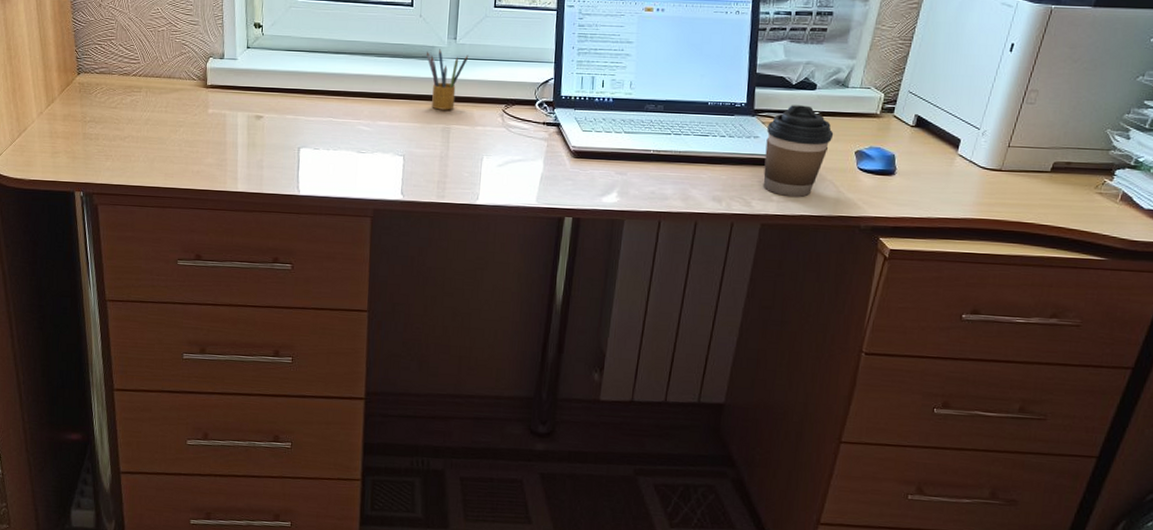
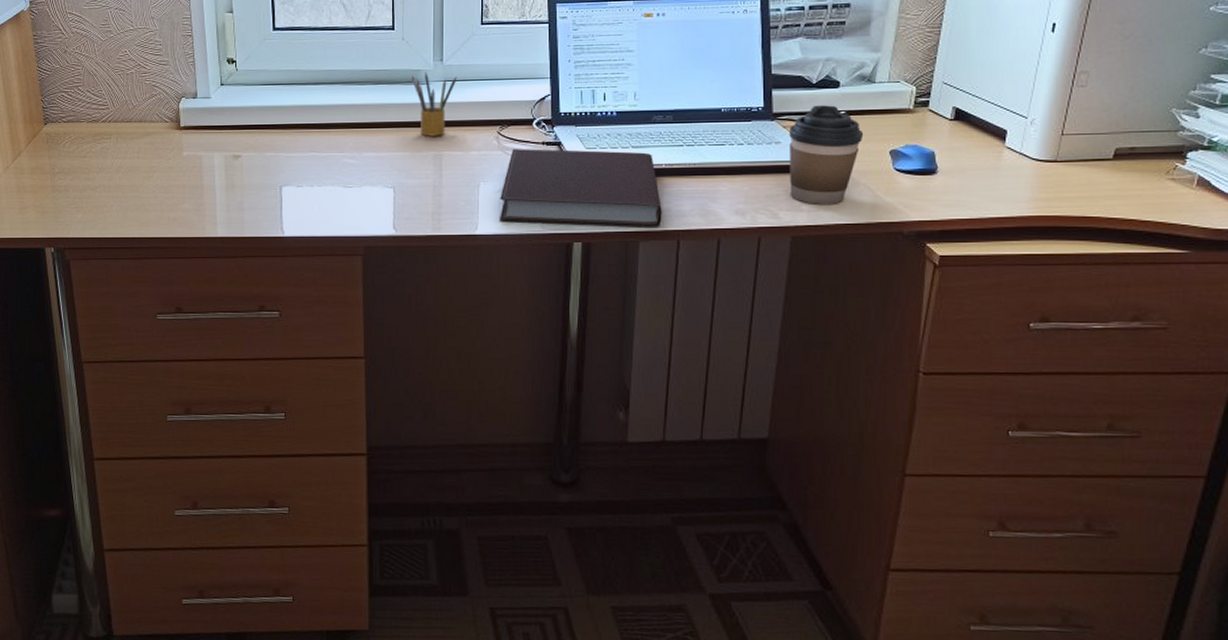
notebook: none [498,127,647,208] -> present [499,149,662,227]

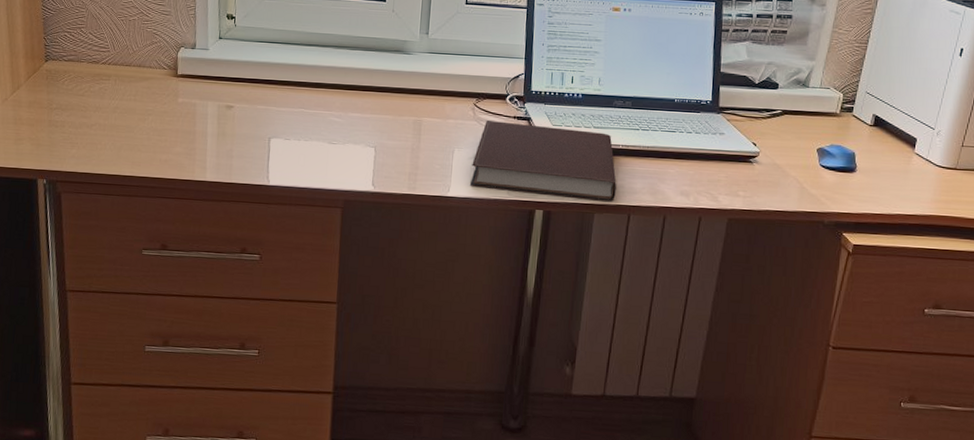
pencil box: present [411,72,457,136] -> none [398,43,441,103]
coffee cup: present [789,105,864,204] -> none [729,103,796,192]

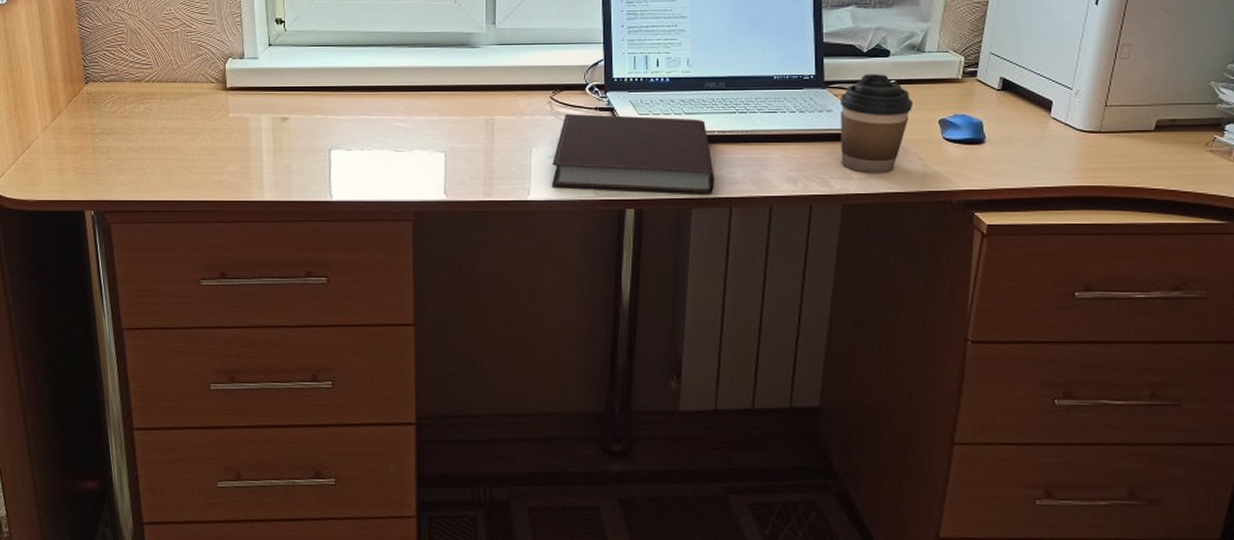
coffee cup: none [729,103,796,192] -> present [840,74,914,173]

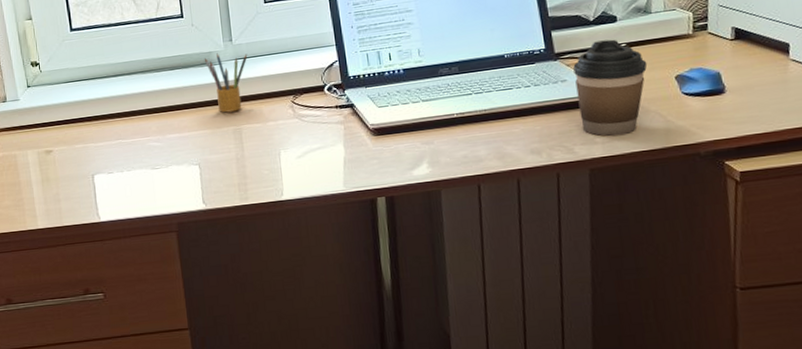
pencil box: none [463,35,510,100] -> present [204,53,248,113]
notebook: present [551,114,714,194] -> none [301,104,460,185]

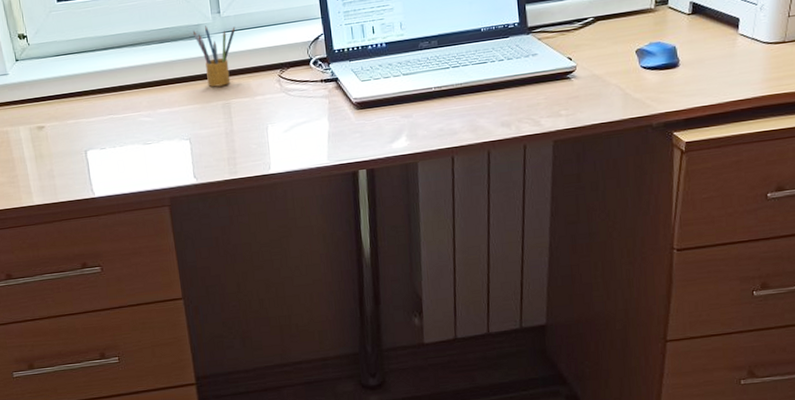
coffee cup: present [573,39,648,136] -> none [544,13,612,109]

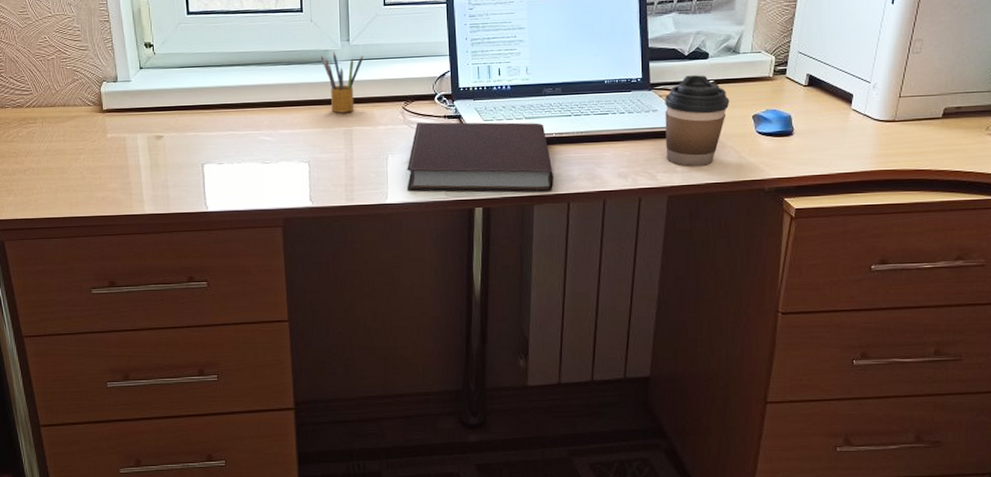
notebook: none [287,78,436,159] -> present [406,122,553,192]
coffee cup: none [544,13,612,109] -> present [665,75,730,166]

